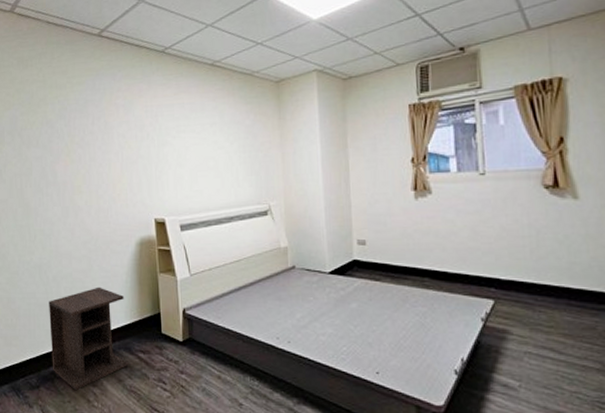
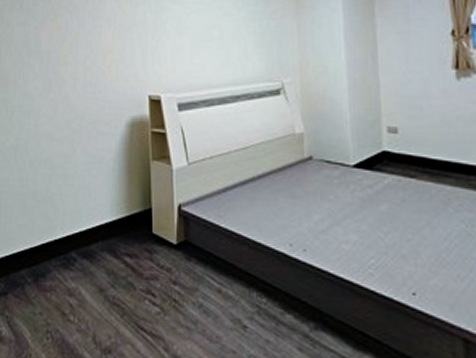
nightstand: present [49,287,129,391] -> none [23,174,112,301]

